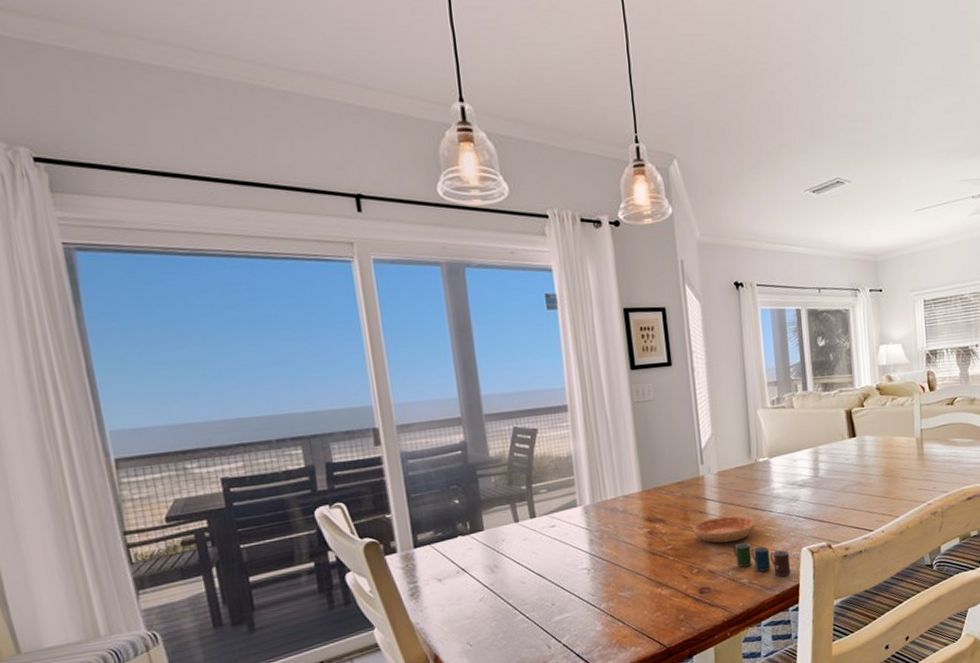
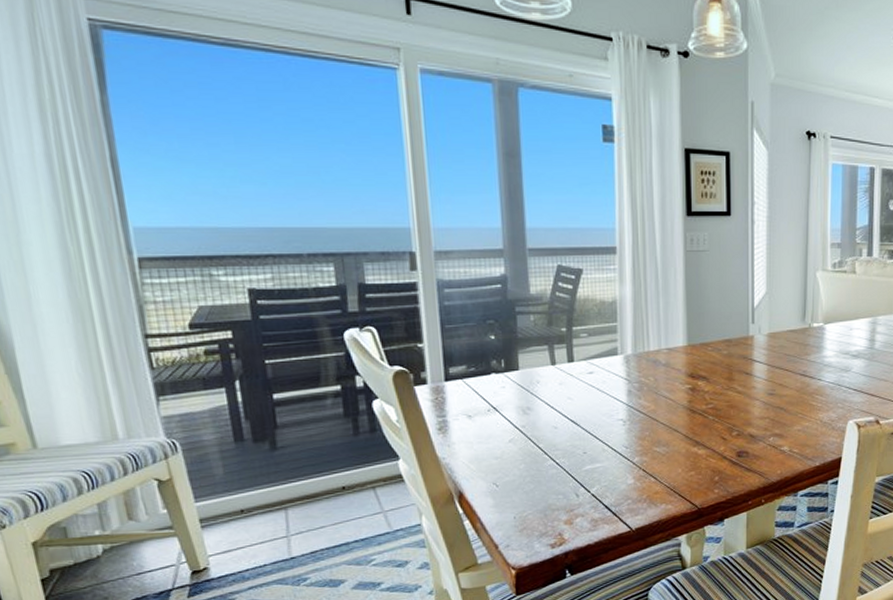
saucer: present [693,516,755,543] -> none [737,380,802,408]
cup: present [733,543,791,577] -> none [777,410,835,448]

